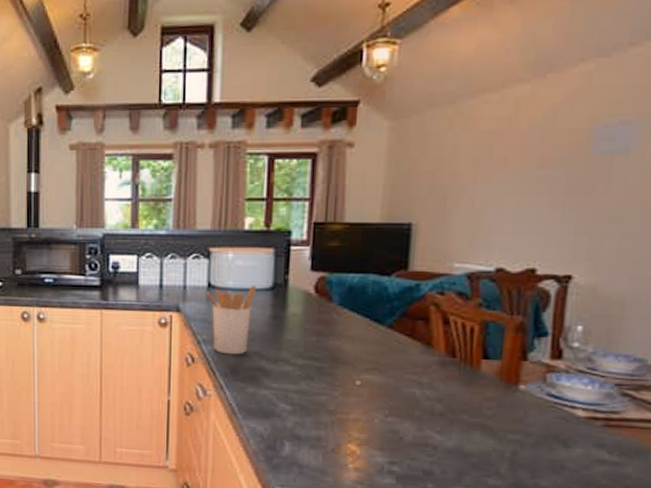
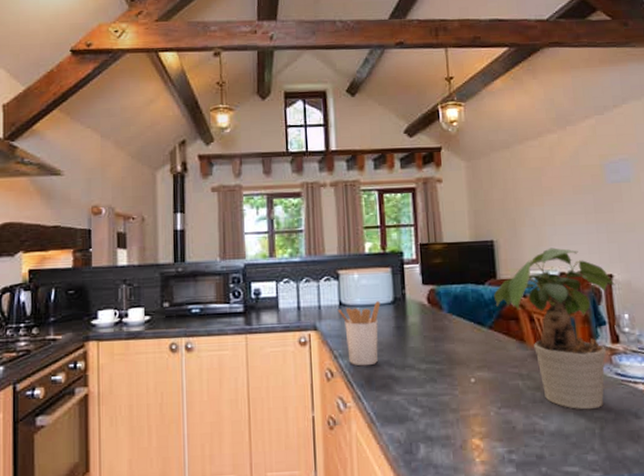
potted plant: none [400,237,573,431] -> present [493,247,615,410]

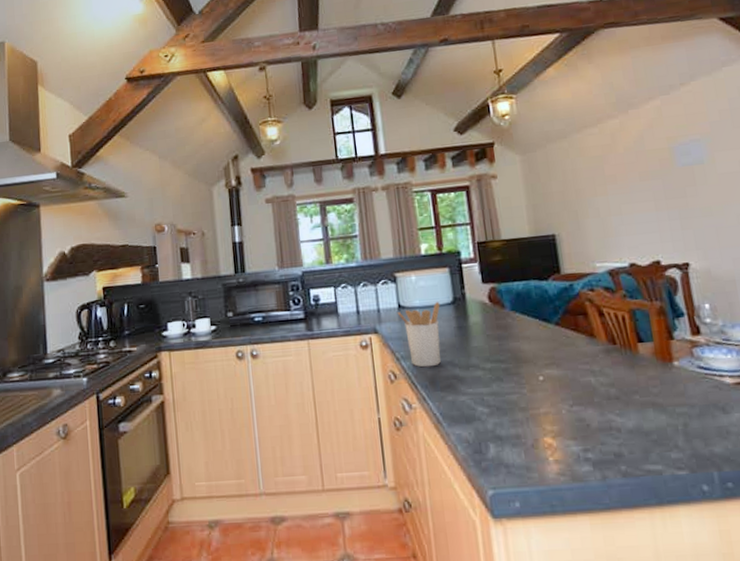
potted plant: present [493,247,615,410] -> none [558,238,693,406]

